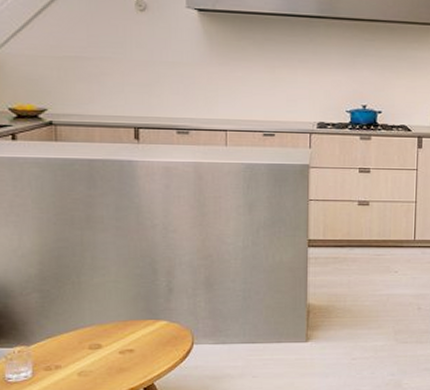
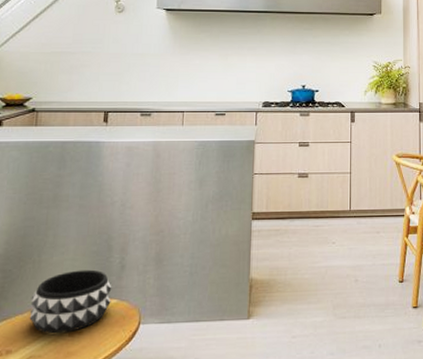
decorative bowl: none [74,292,161,352] -> present [29,269,112,334]

